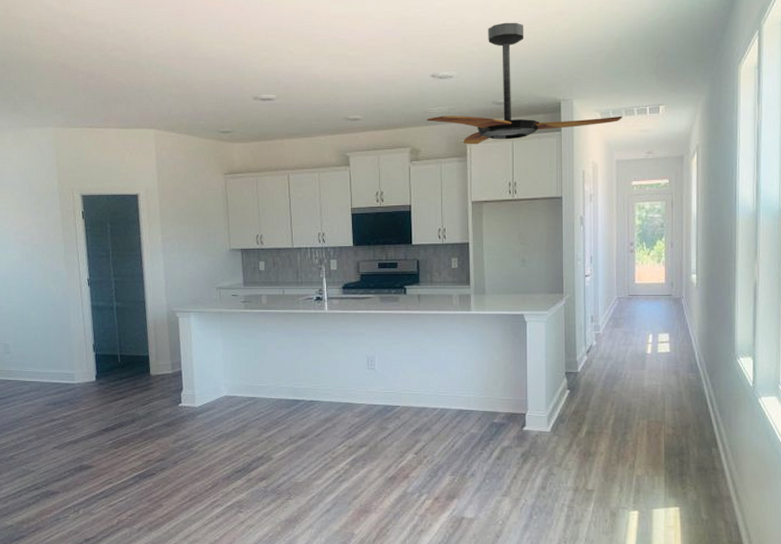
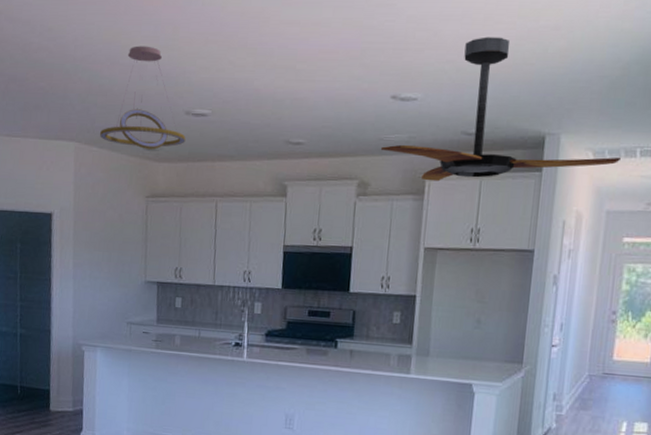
chandelier: none [177,41,256,132] -> present [100,46,186,150]

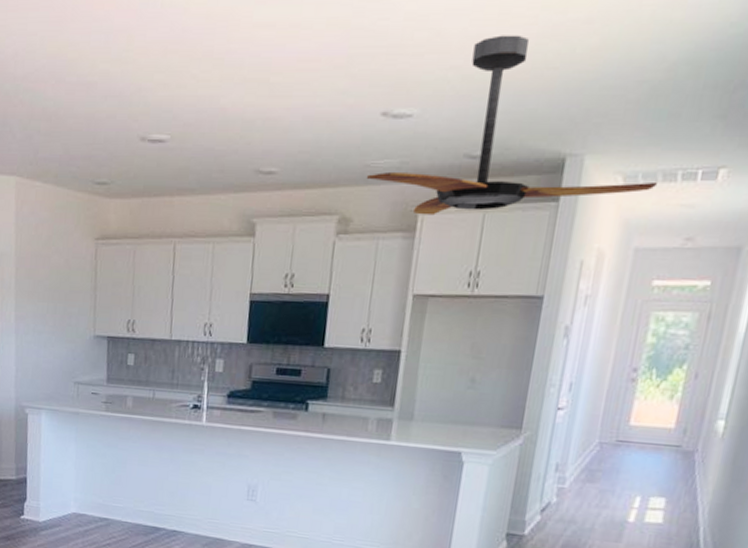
chandelier: present [100,46,186,150] -> none [44,59,141,183]

